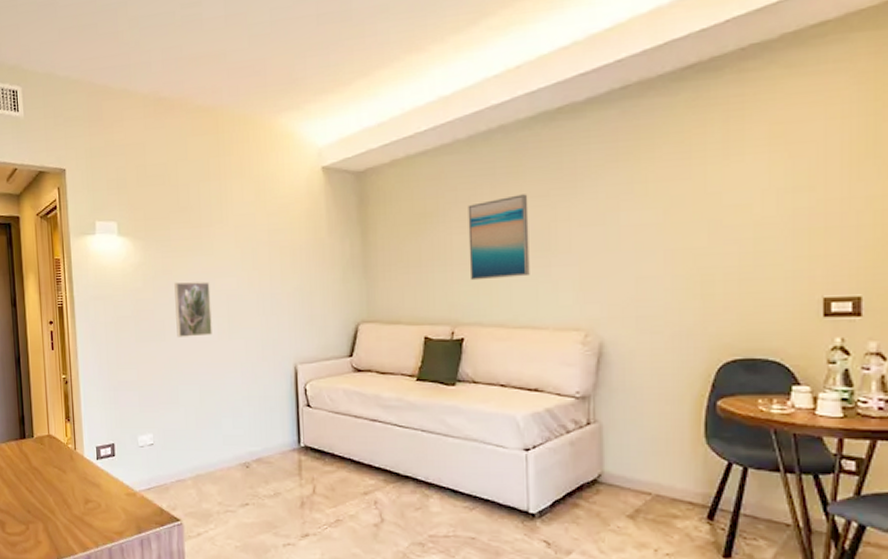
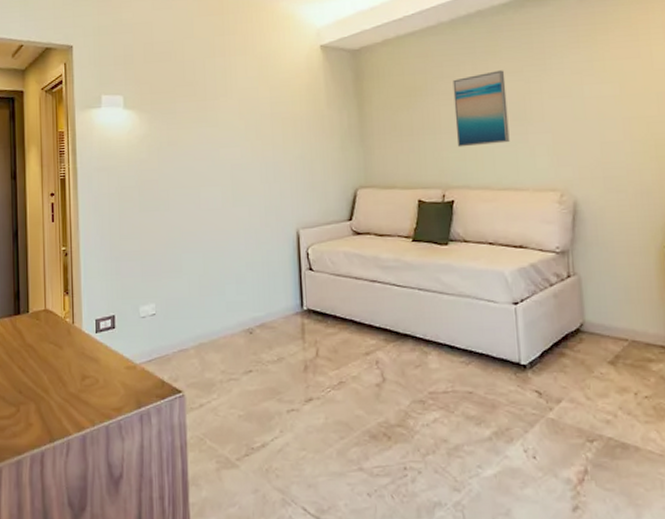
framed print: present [174,281,212,337] -> none [179,152,216,206]

